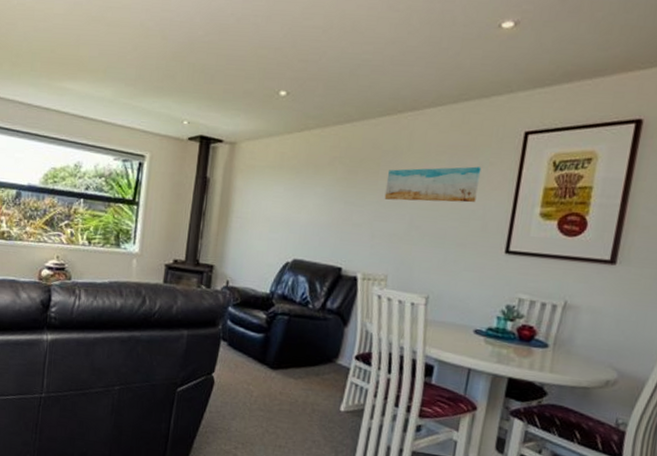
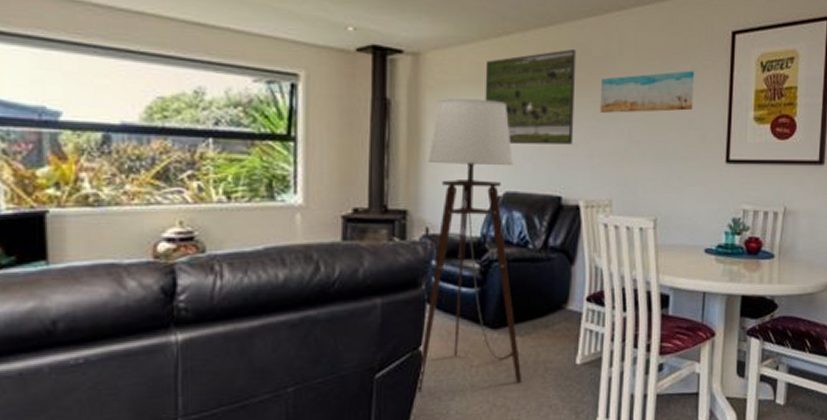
floor lamp: none [206,180,303,417] -> present [415,98,522,393]
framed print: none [284,143,368,225] -> present [485,48,576,145]

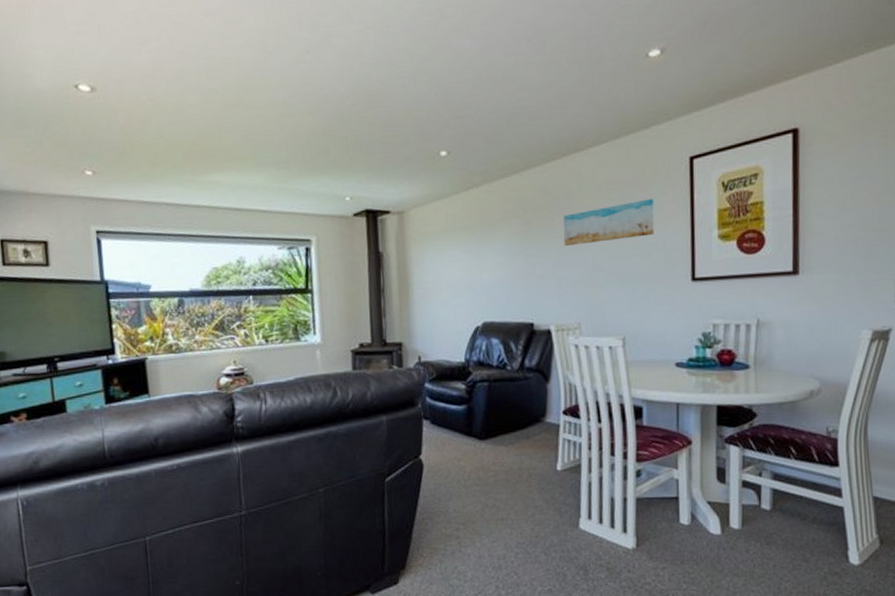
floor lamp: present [415,98,522,393] -> none [416,244,509,494]
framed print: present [485,48,576,145] -> none [459,192,541,280]

